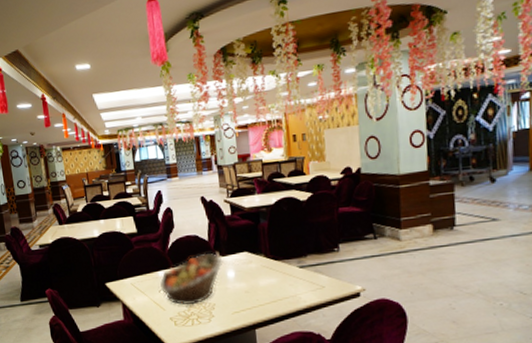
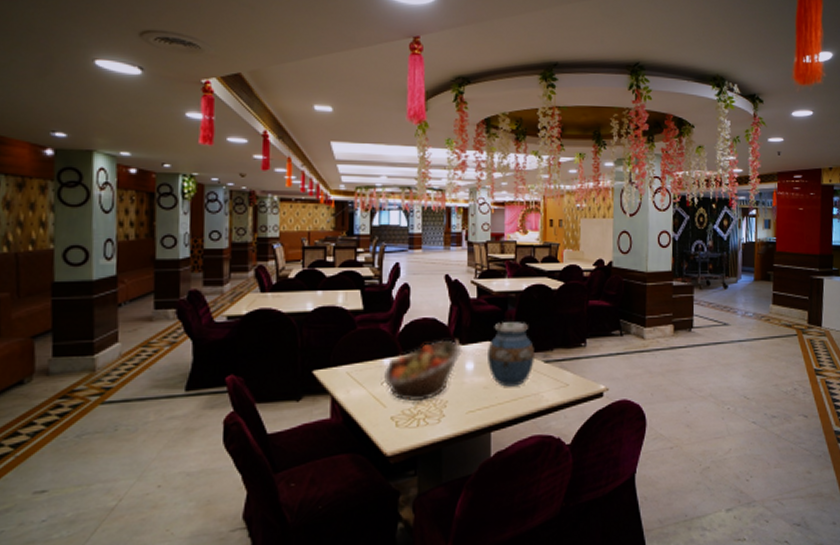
vase: none [245,233,290,291] -> present [488,322,534,387]

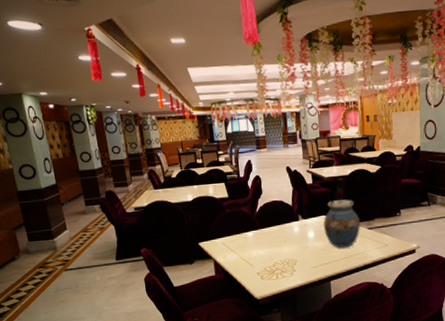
fruit basket: present [384,340,463,402] -> none [249,216,305,261]

